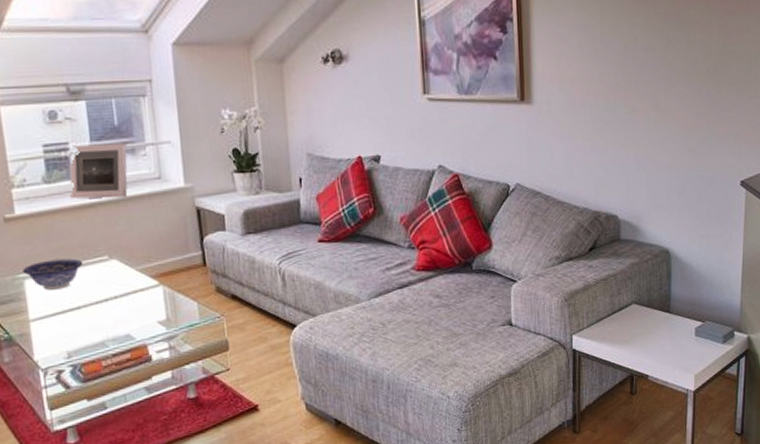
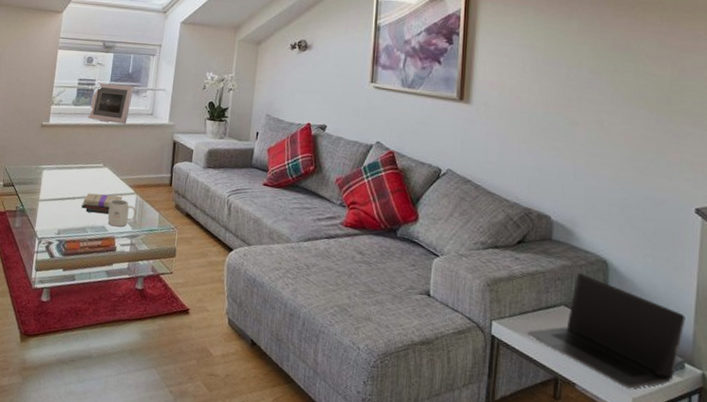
decorative bowl: present [23,258,84,290] -> none [44,159,85,182]
books: none [91,291,146,321] -> present [81,193,123,215]
mug: none [129,295,169,332] -> present [107,199,137,227]
laptop computer: none [605,267,734,367] -> present [527,272,686,389]

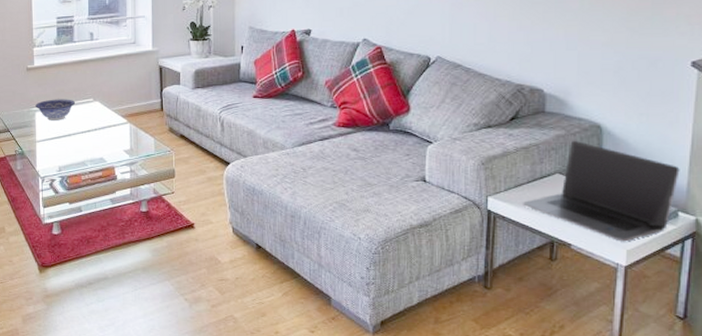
decorative bowl: none [44,159,85,182] -> present [35,99,76,121]
books: present [81,193,123,215] -> none [78,127,117,146]
picture frame: present [88,82,135,124] -> none [71,17,114,57]
mug: present [107,199,137,227] -> none [105,130,132,157]

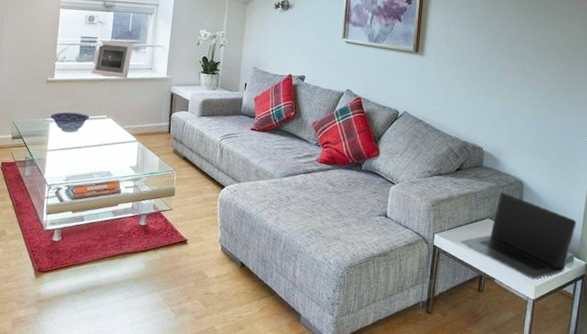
picture frame: none [71,17,114,57] -> present [91,40,134,78]

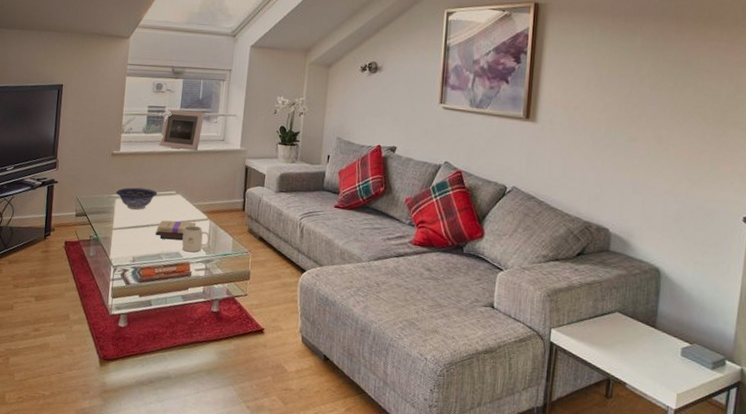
books: none [87,142,126,161] -> present [155,220,197,241]
mug: none [112,146,139,172] -> present [182,225,211,253]
laptop computer: present [461,192,577,279] -> none [584,281,729,386]

